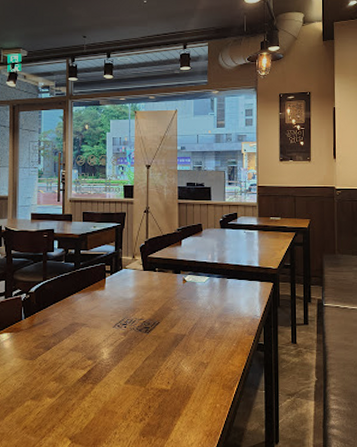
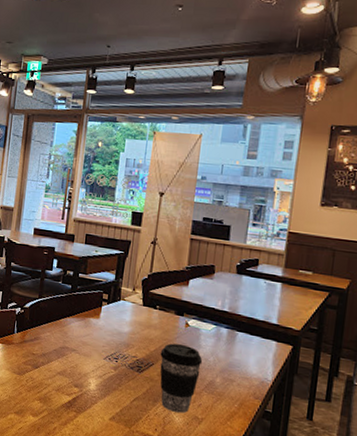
coffee cup: none [164,299,202,362] -> present [160,343,203,413]

